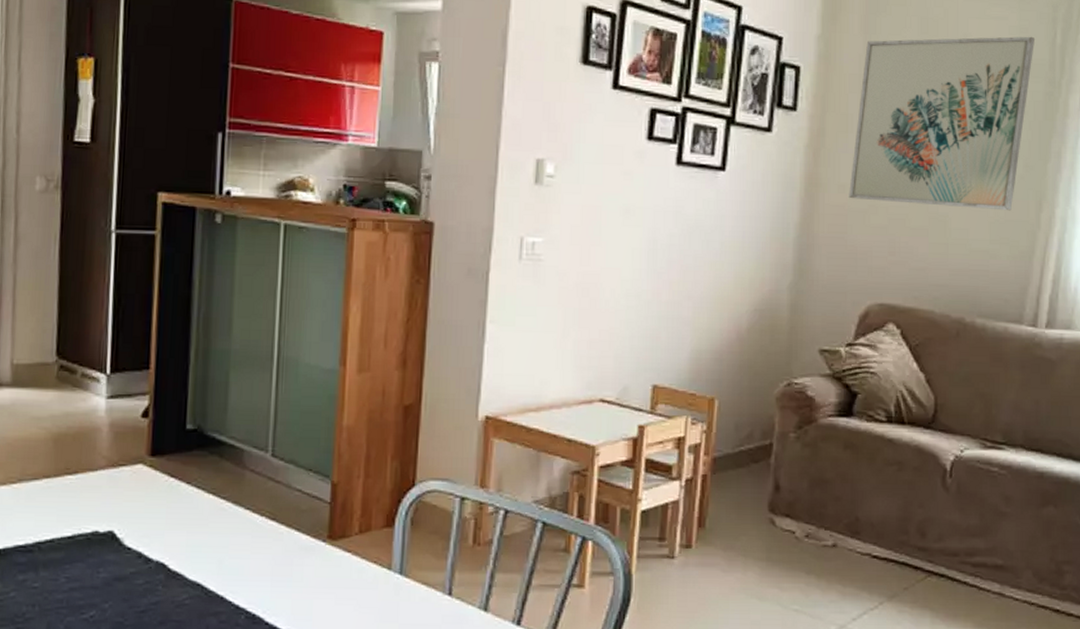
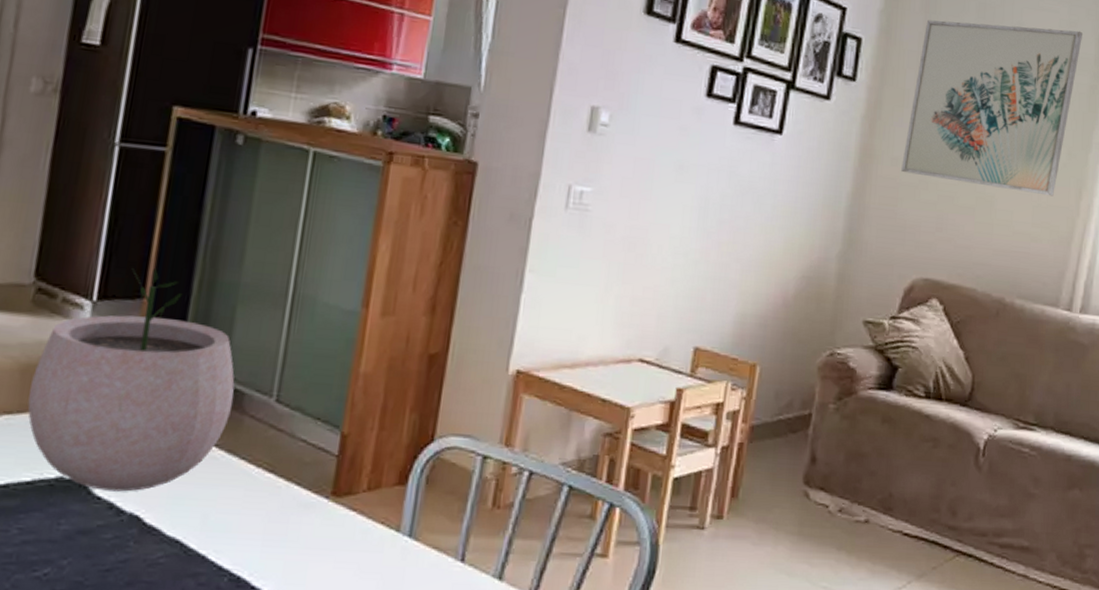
plant pot: none [62,341,235,542] -> present [27,267,235,492]

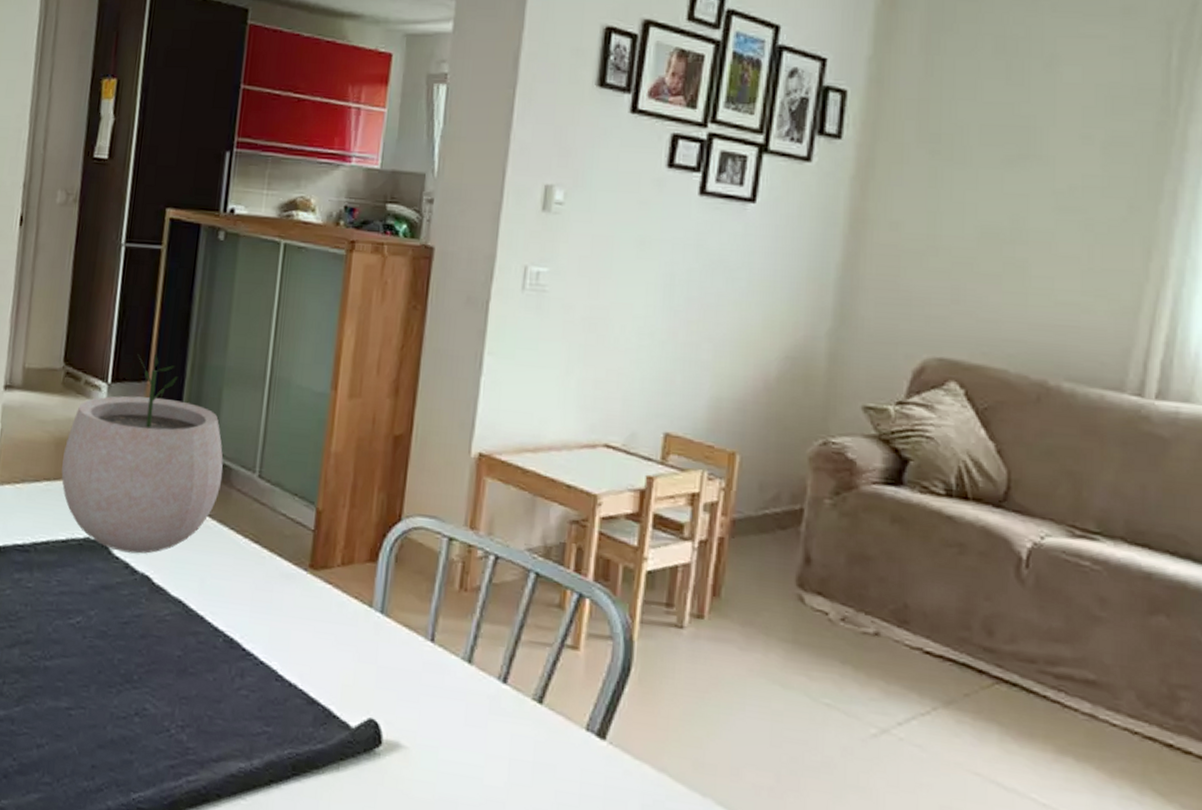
wall art: present [901,19,1082,197] -> none [903,57,1142,258]

